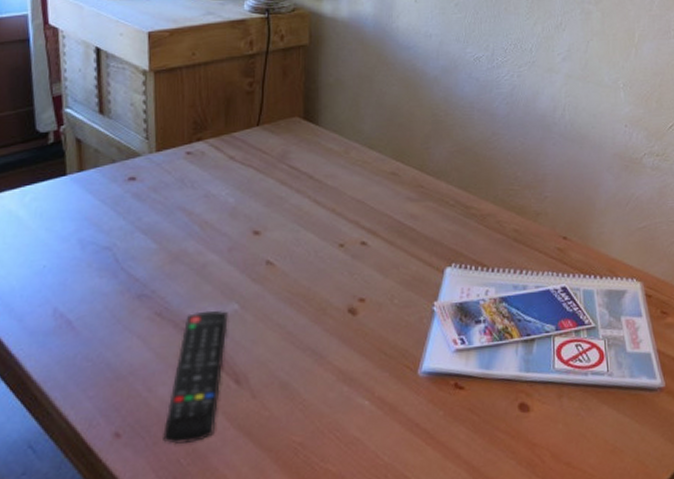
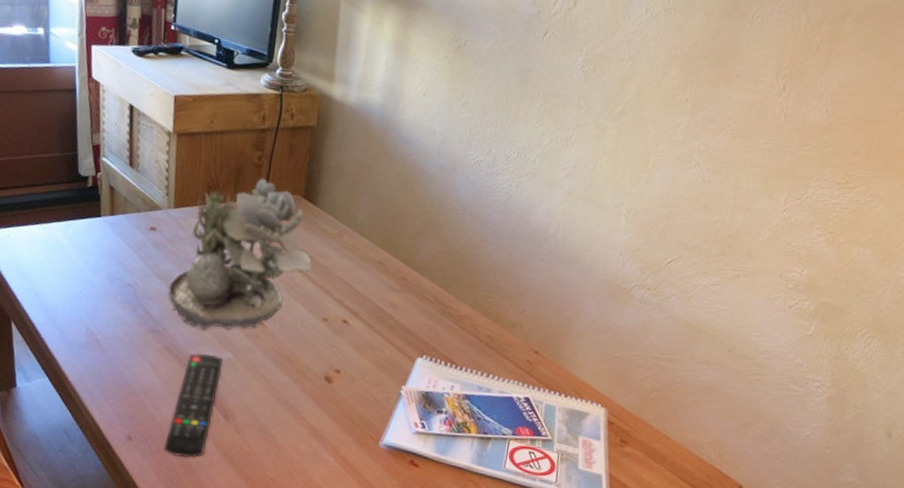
succulent plant: none [155,105,320,284] -> present [168,178,312,330]

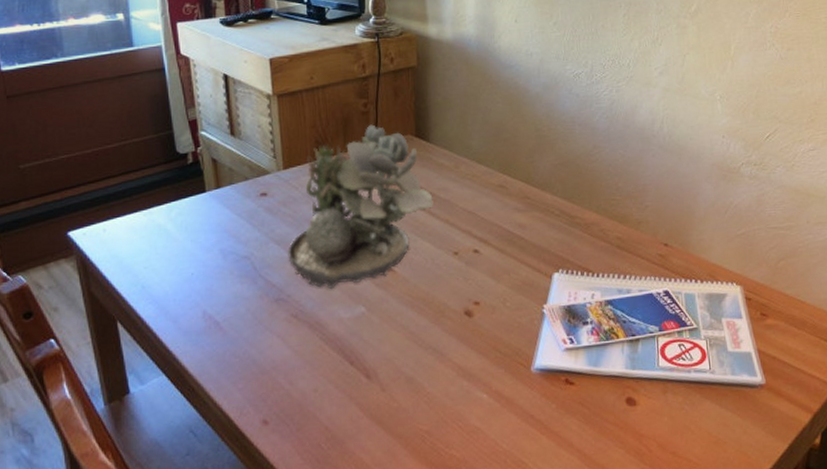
remote control: present [164,352,223,458] -> none [305,313,357,431]

